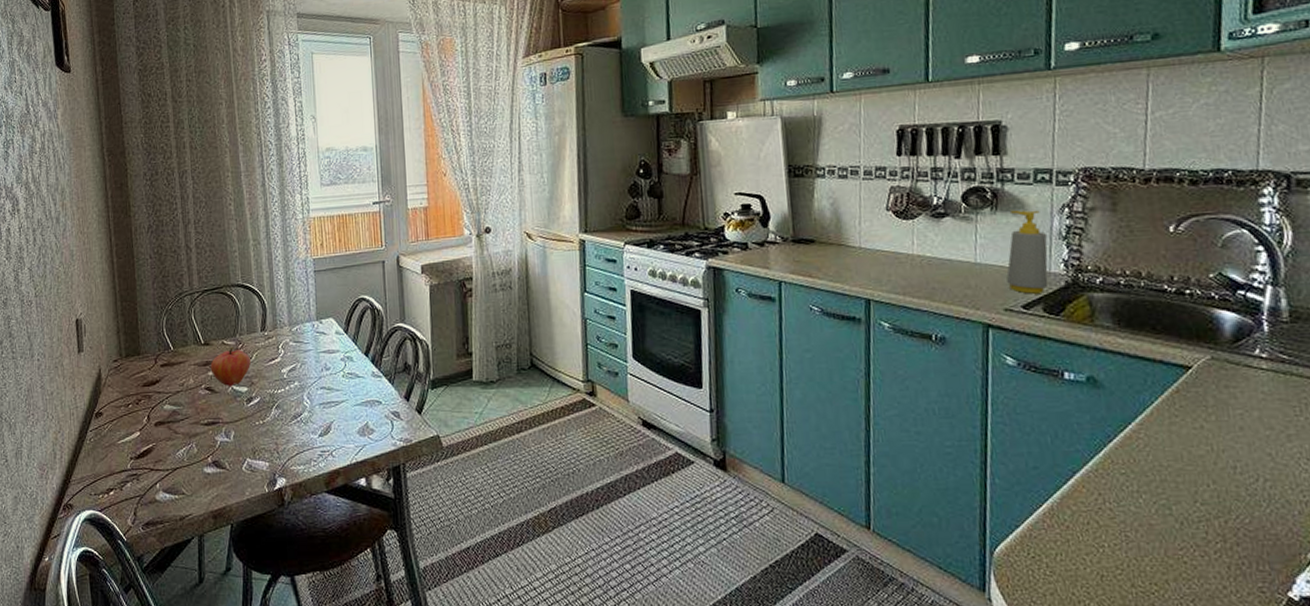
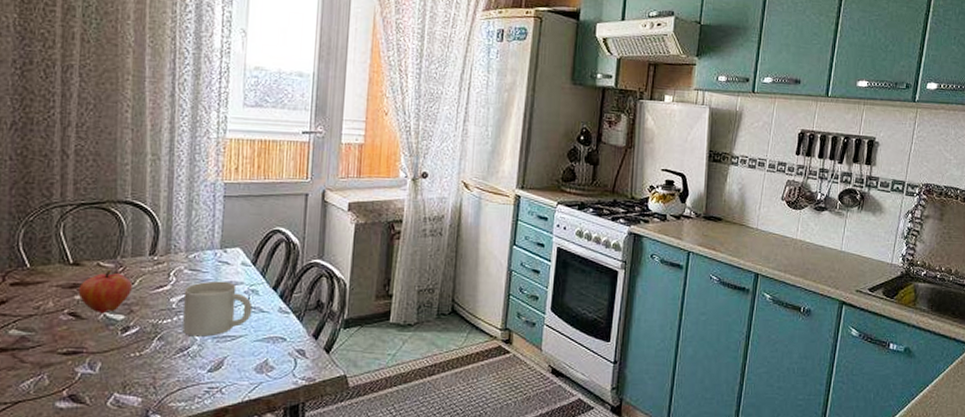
mug: none [291,350,350,404] -> present [182,280,253,337]
soap bottle: present [1005,210,1049,294] -> none [860,211,893,280]

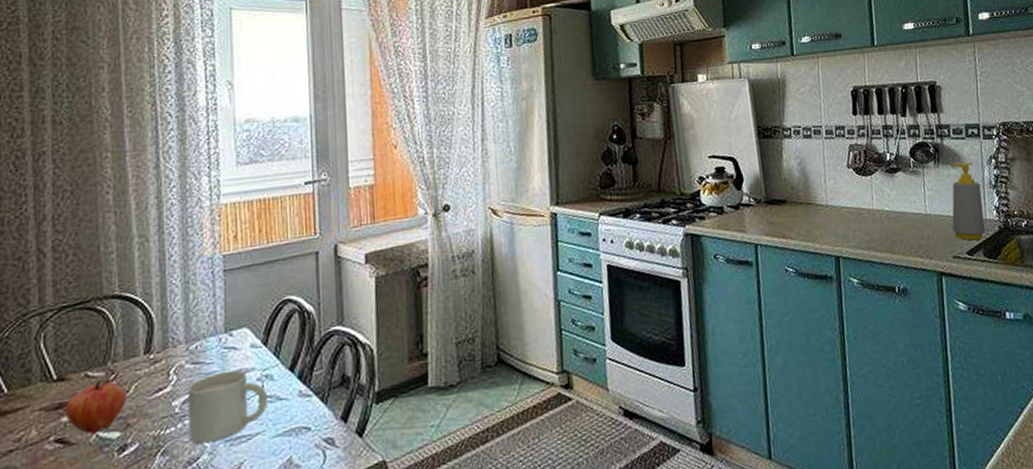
soap bottle: none [860,211,893,280] -> present [950,162,986,241]

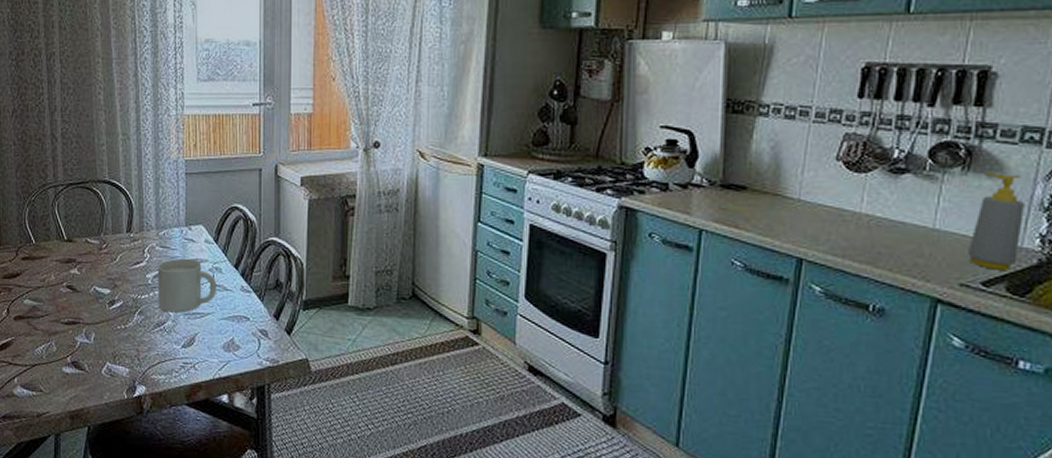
fruit: present [65,380,128,435] -> none [73,246,116,288]

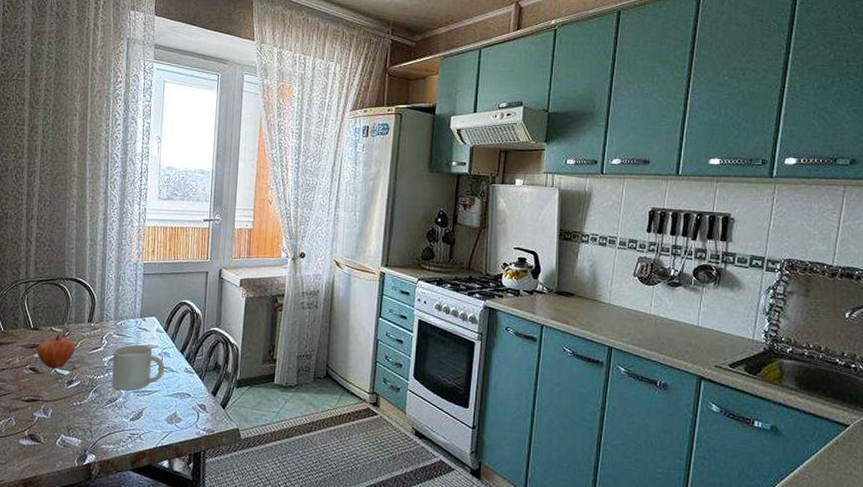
fruit: none [73,246,116,288] -> present [36,334,76,370]
soap bottle: present [966,172,1024,270] -> none [719,286,754,356]

